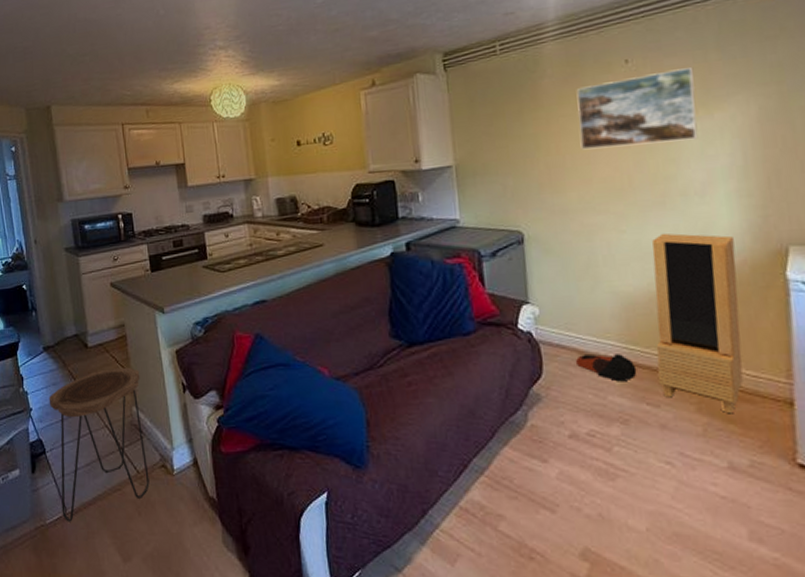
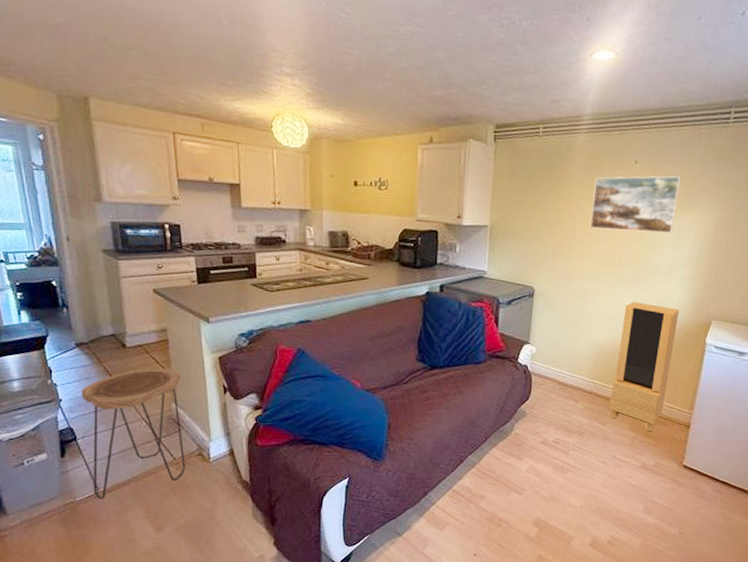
bag: present [575,354,637,381] -> none [555,385,596,405]

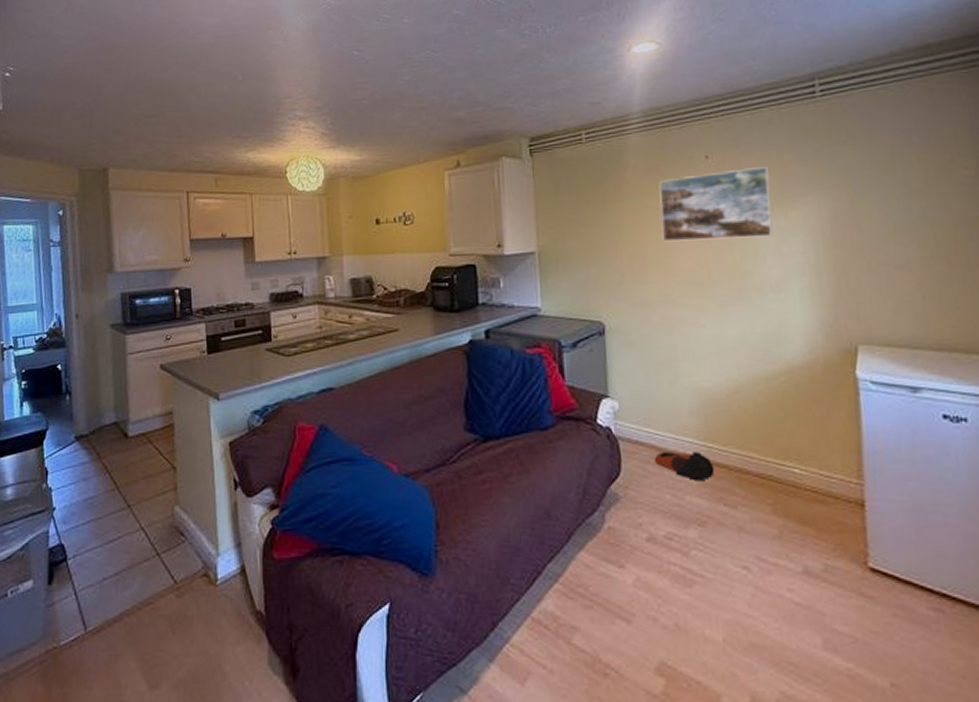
side table: present [81,368,185,500] -> none [76,460,188,643]
bag: none [555,385,596,405] -> present [653,452,715,480]
storage cabinet: present [610,301,679,432] -> none [729,328,817,516]

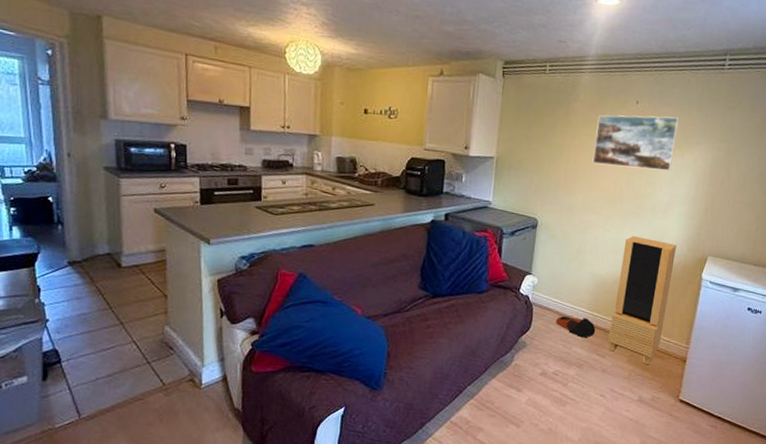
storage cabinet: none [729,328,817,516] -> present [608,235,677,365]

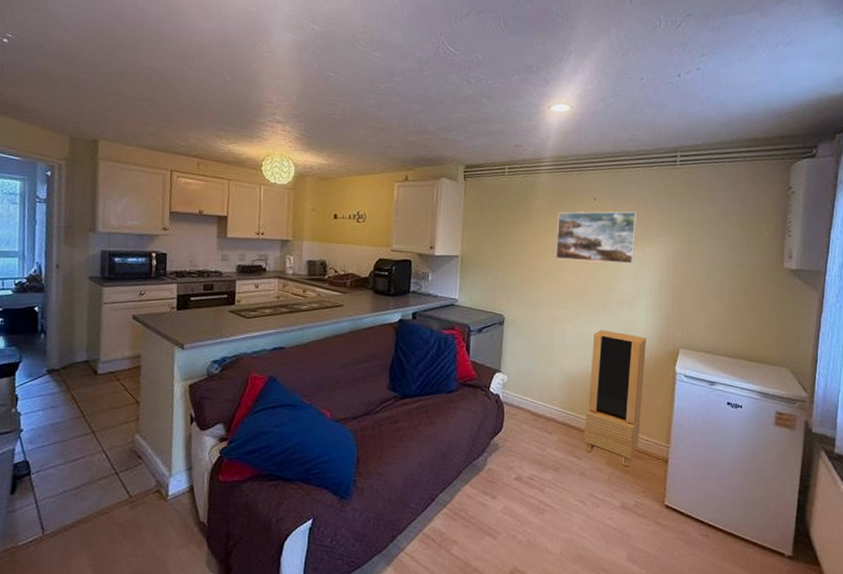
bag: present [555,316,596,337] -> none [527,416,570,437]

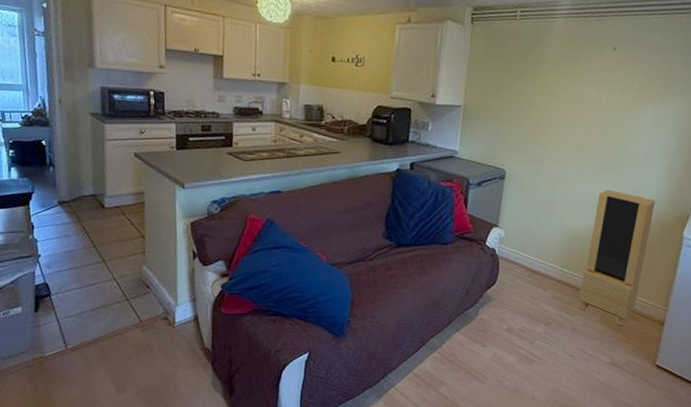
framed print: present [555,211,638,264] -> none [564,62,661,122]

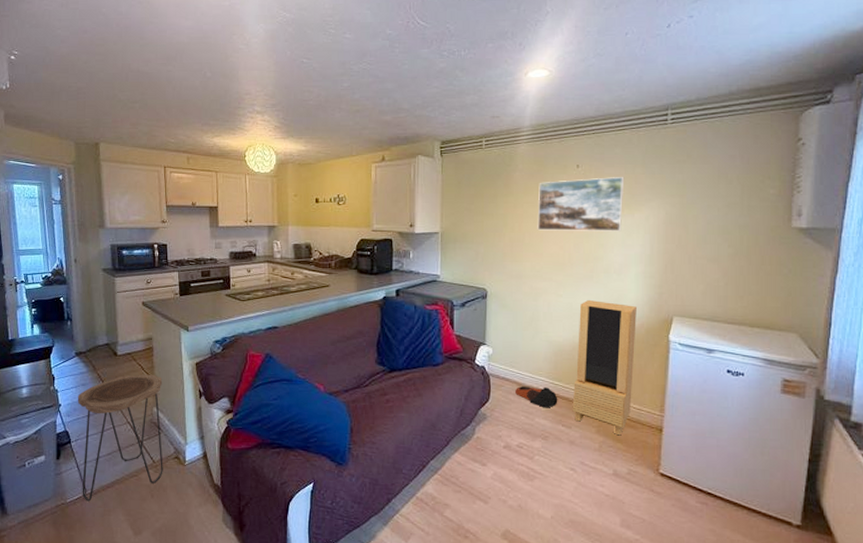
side table: none [59,229,154,357] -> present [77,374,163,502]
bag: none [522,271,566,294] -> present [514,386,558,407]
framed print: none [564,62,661,122] -> present [537,177,625,231]

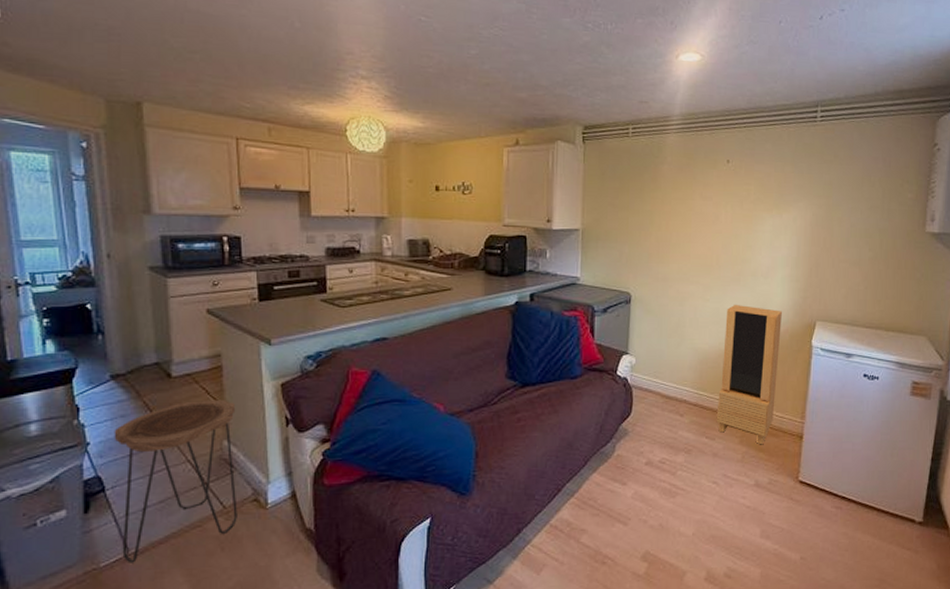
bag: present [514,386,558,407] -> none [658,398,702,419]
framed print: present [537,177,625,231] -> none [685,174,774,233]

